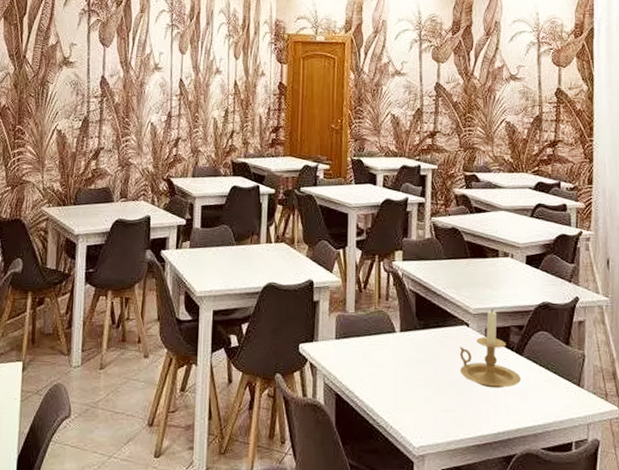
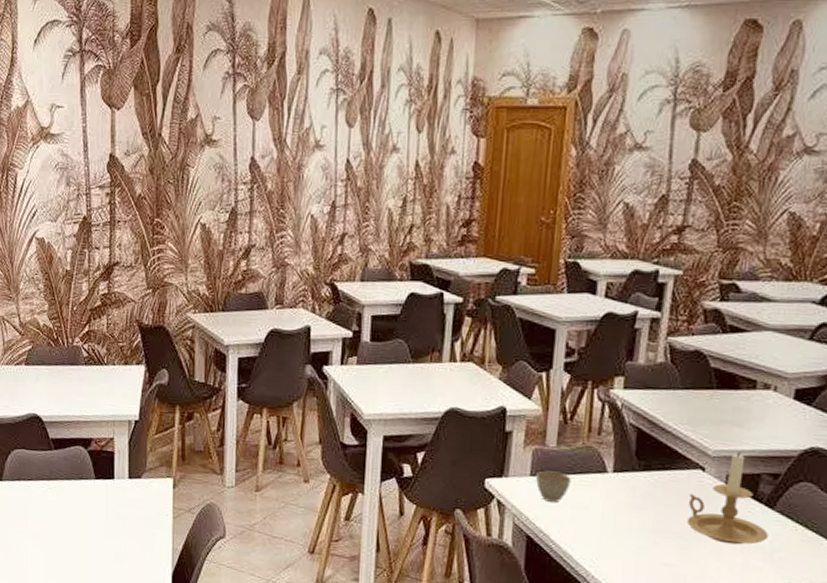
cup: none [339,334,368,361] -> present [535,470,571,502]

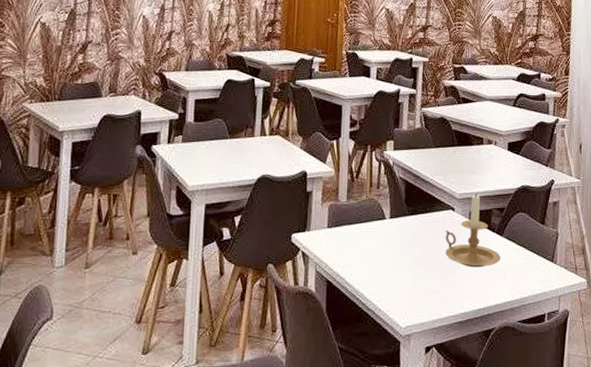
cup: present [535,470,571,502] -> none [331,222,359,249]

